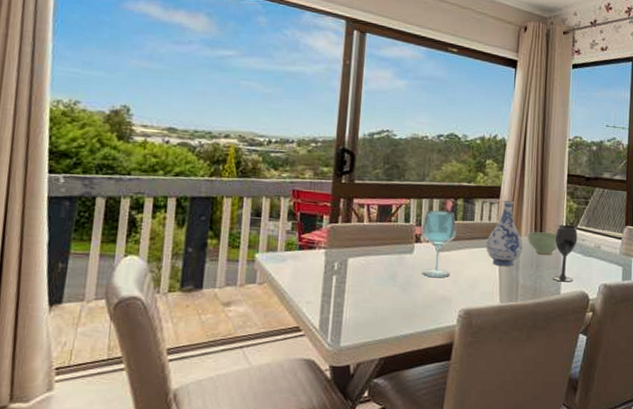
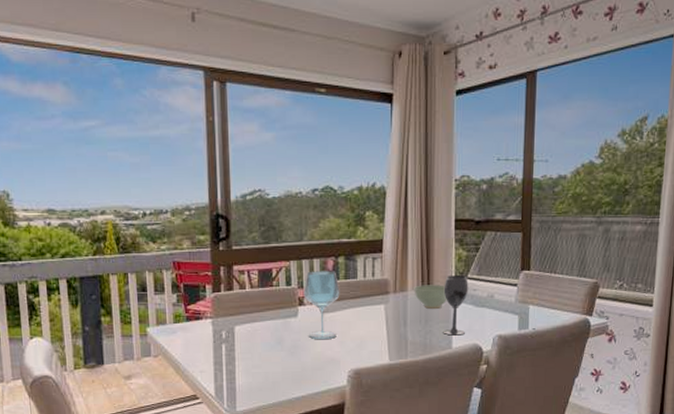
vase: present [486,200,523,266] -> none [371,253,410,323]

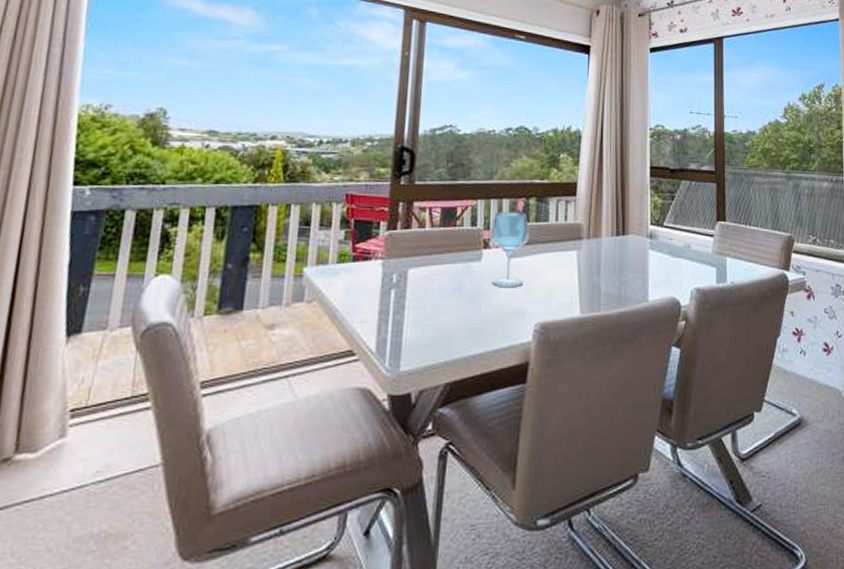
bowl: present [414,285,447,309] -> none [608,231,643,257]
wine glass: present [443,275,468,336] -> none [638,223,664,287]

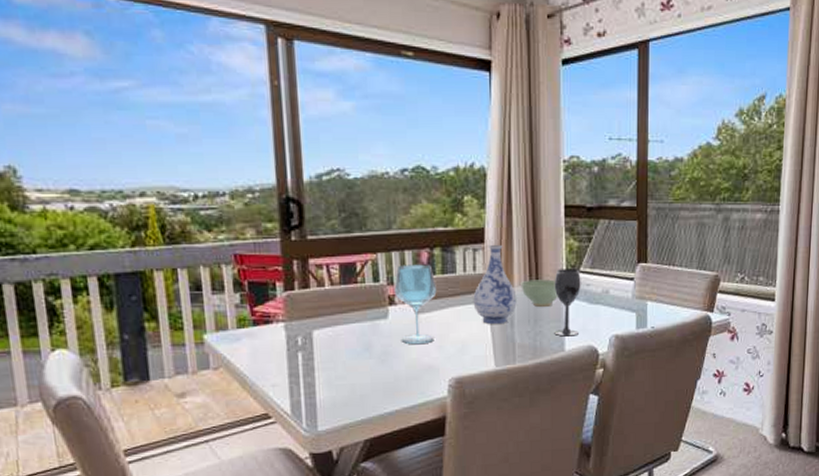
vase: none [563,197,604,271] -> present [473,244,517,324]
bowl: none [608,231,643,257] -> present [521,279,558,307]
wine glass: none [638,223,664,287] -> present [554,269,581,337]

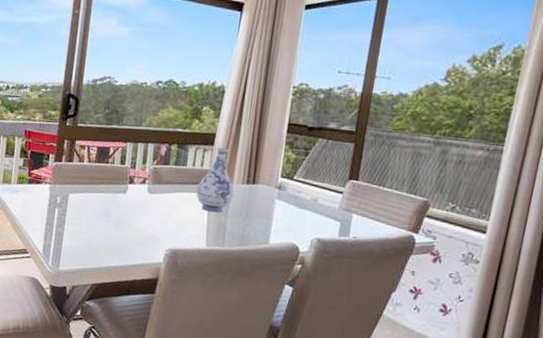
wine glass: present [394,264,437,345] -> none [133,154,169,218]
bowl: present [521,279,558,307] -> none [238,180,270,205]
wine glass: present [554,269,581,337] -> none [262,175,294,233]

